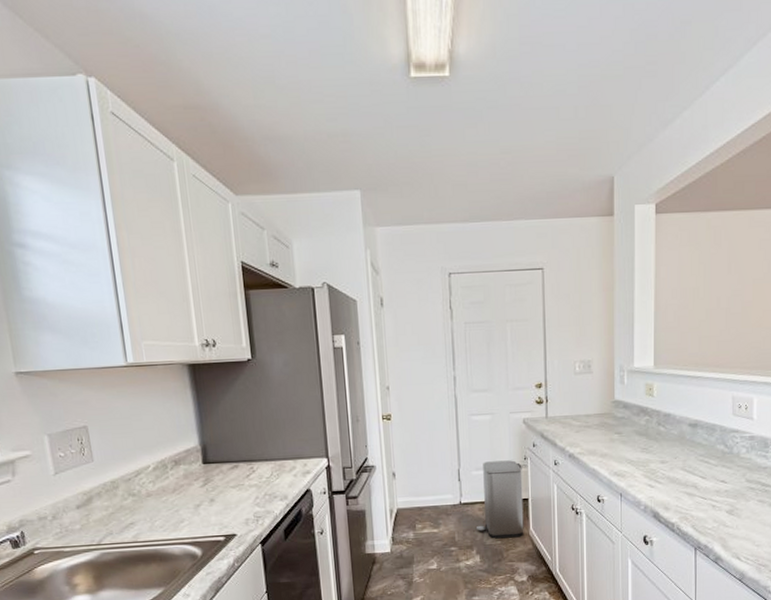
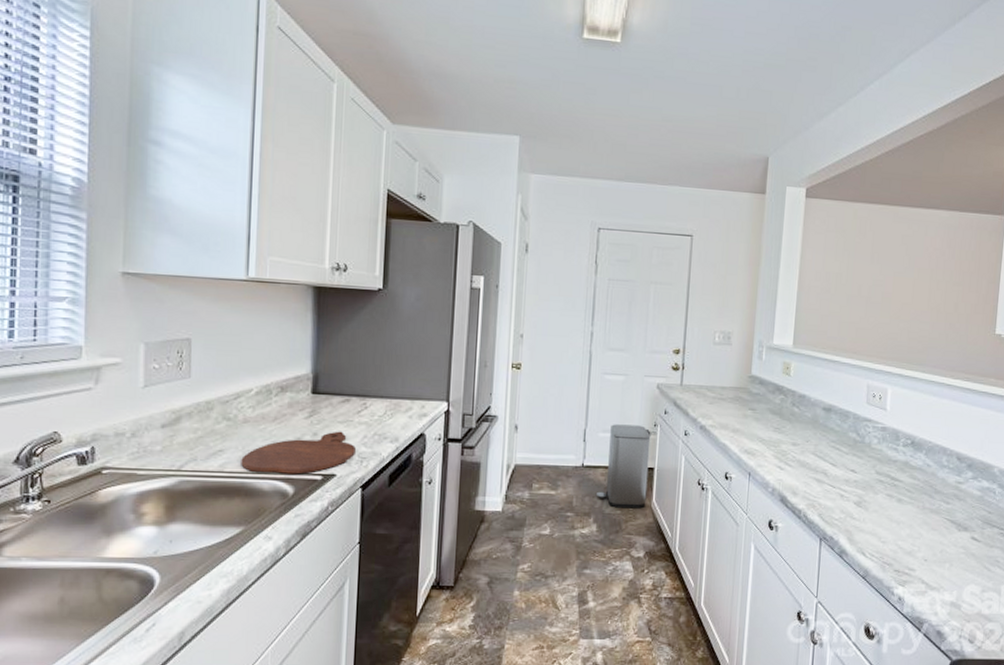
cutting board: none [151,495,251,539] -> present [241,431,356,474]

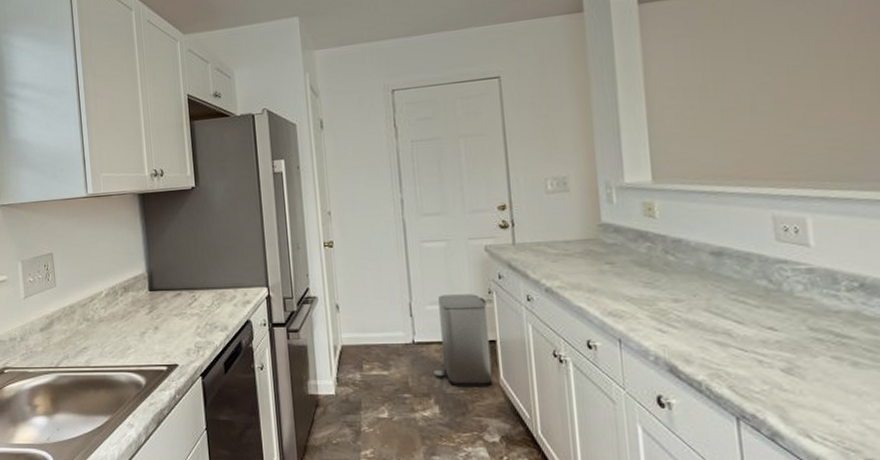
cutting board: present [241,431,356,474] -> none [101,323,192,366]

